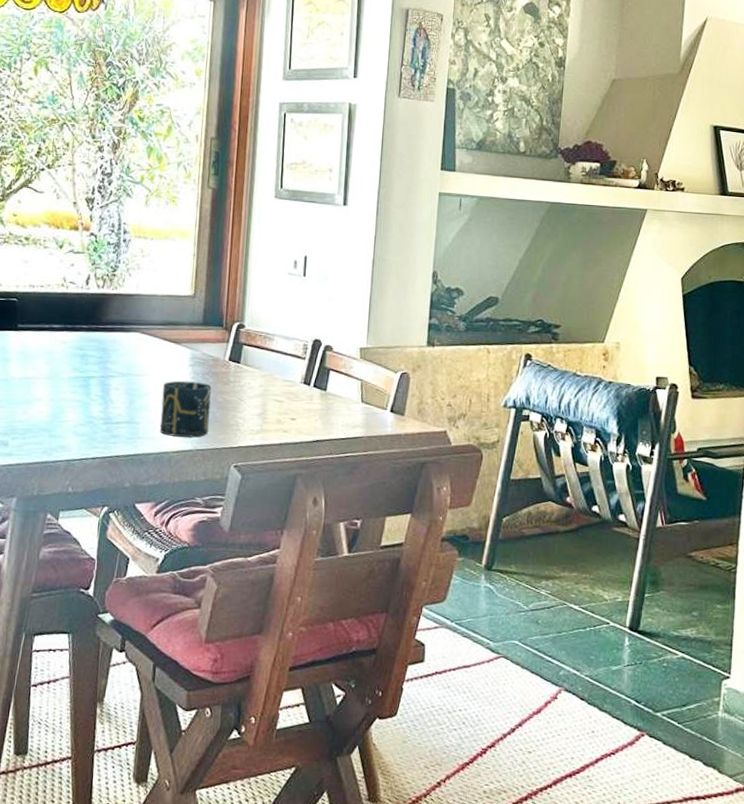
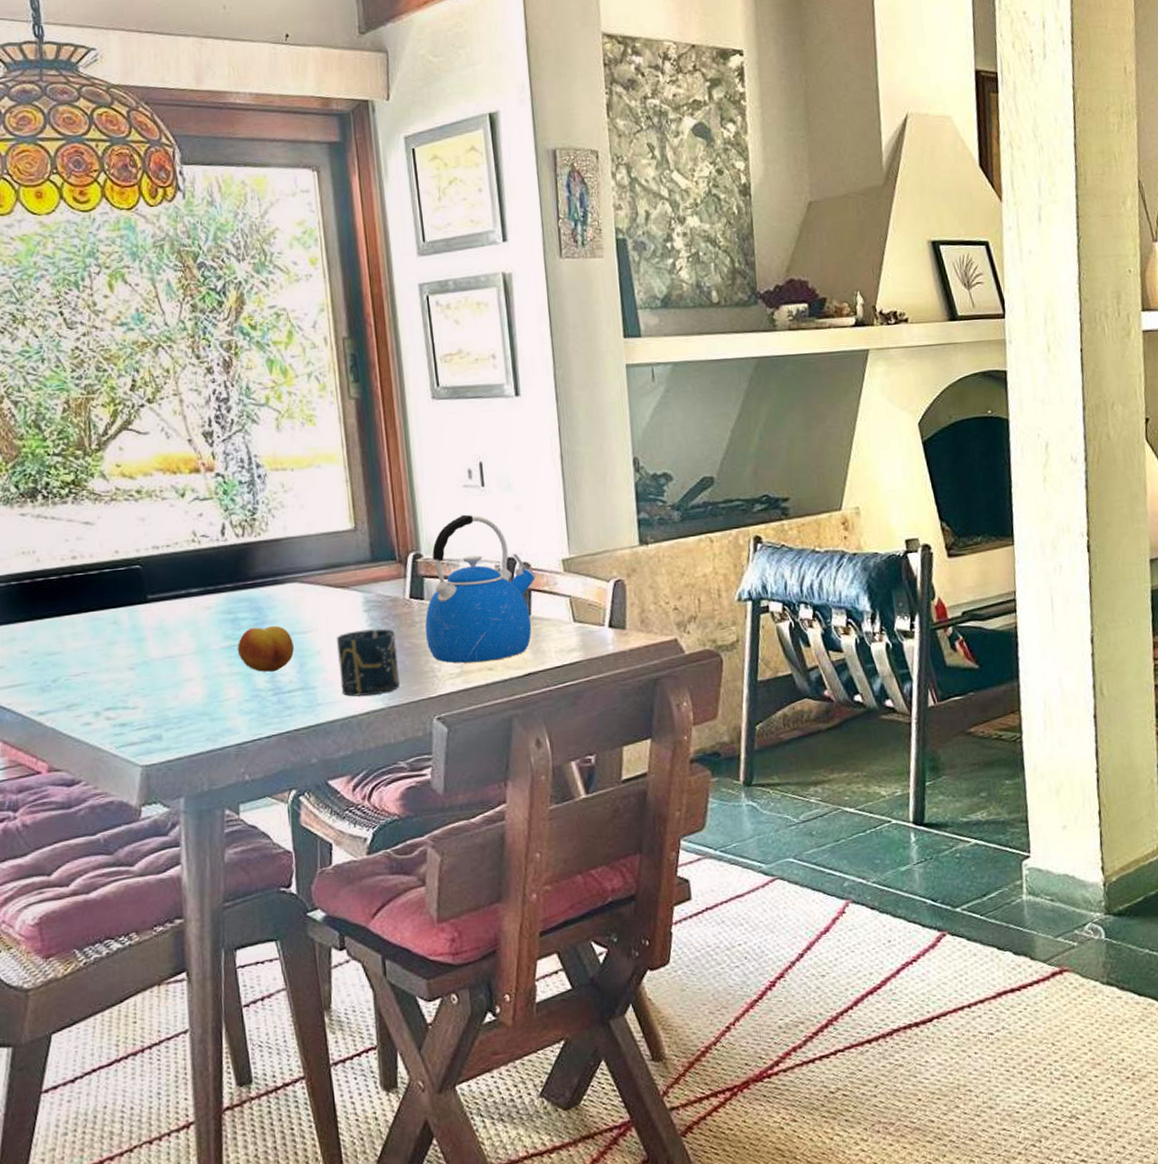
fruit: none [81,364,128,404] -> present [237,625,294,672]
kettle: none [236,297,336,425] -> present [425,514,536,664]

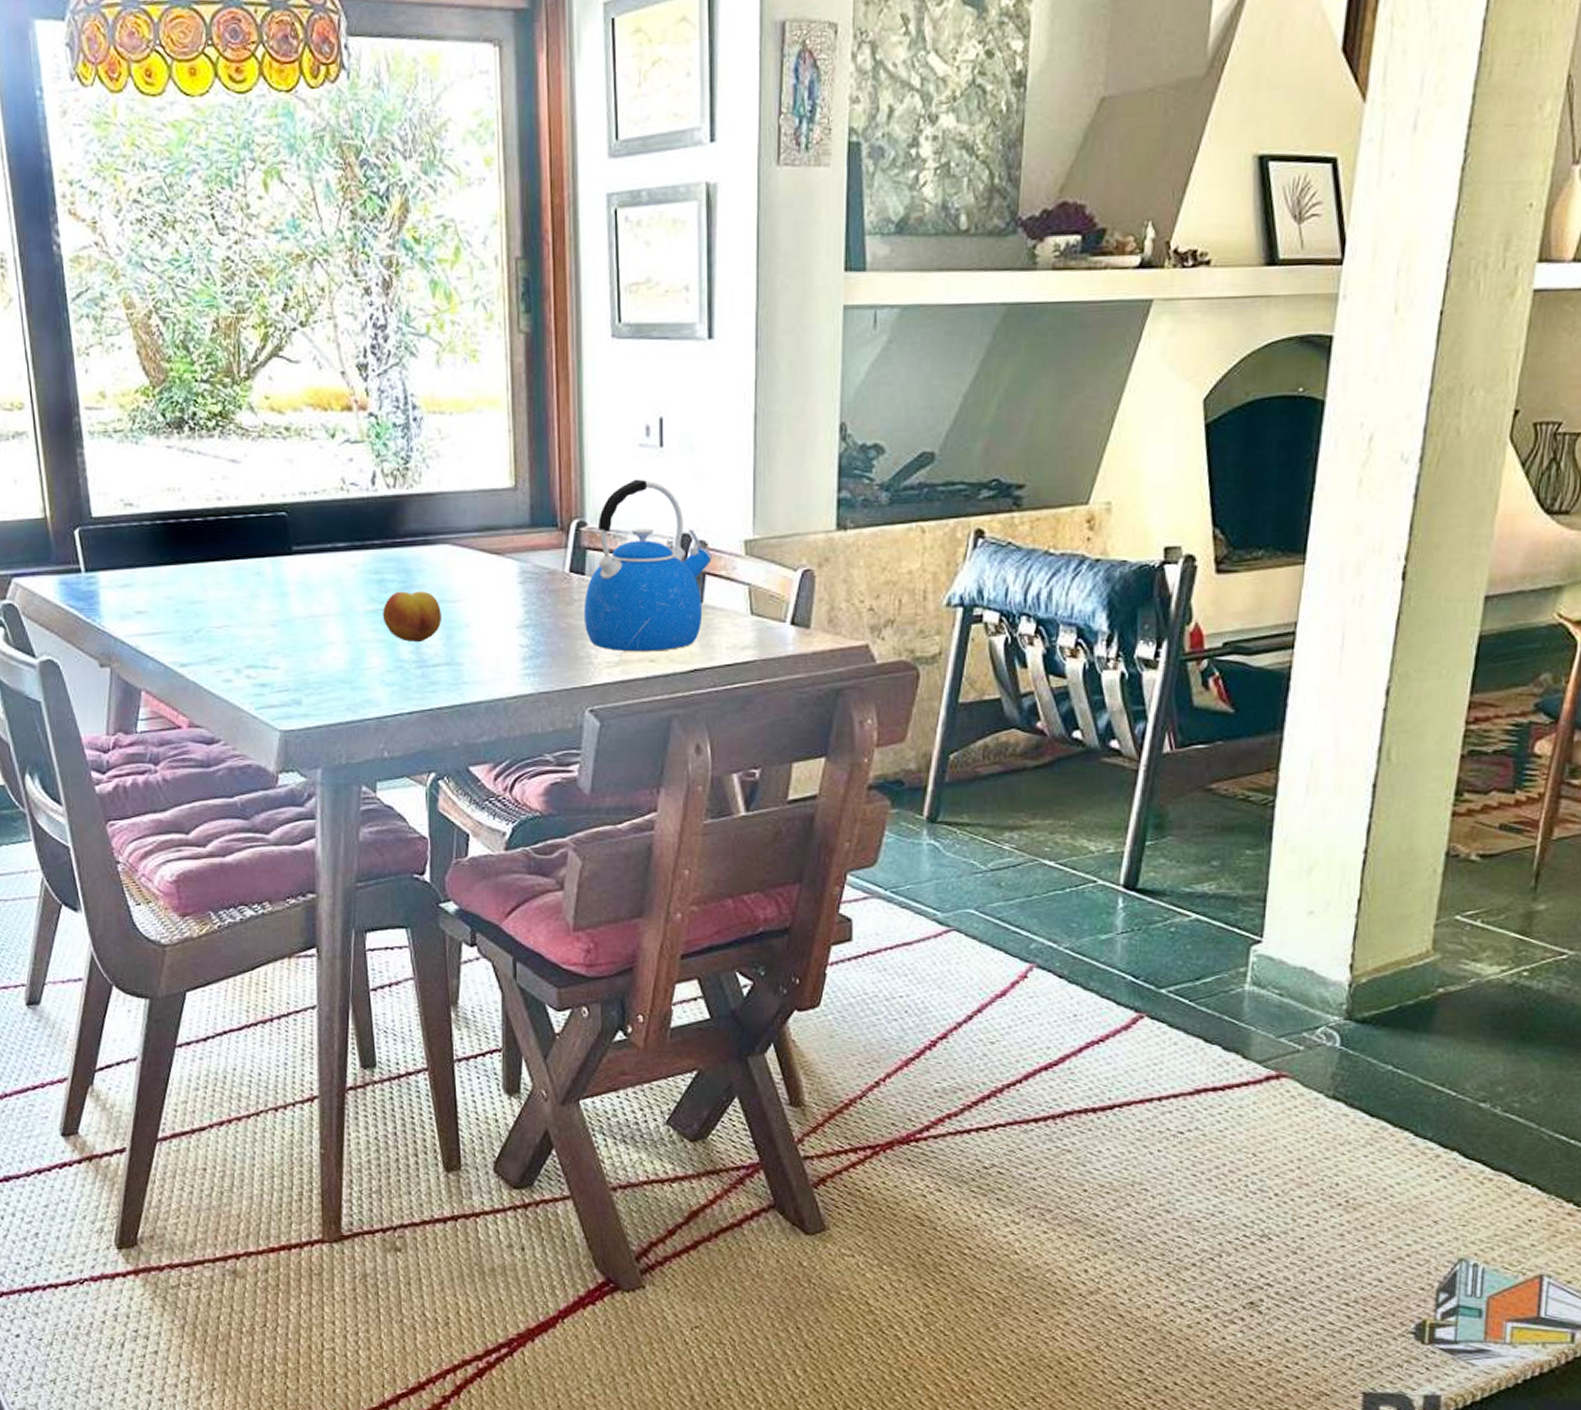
cup: present [337,628,400,697] -> none [488,604,552,678]

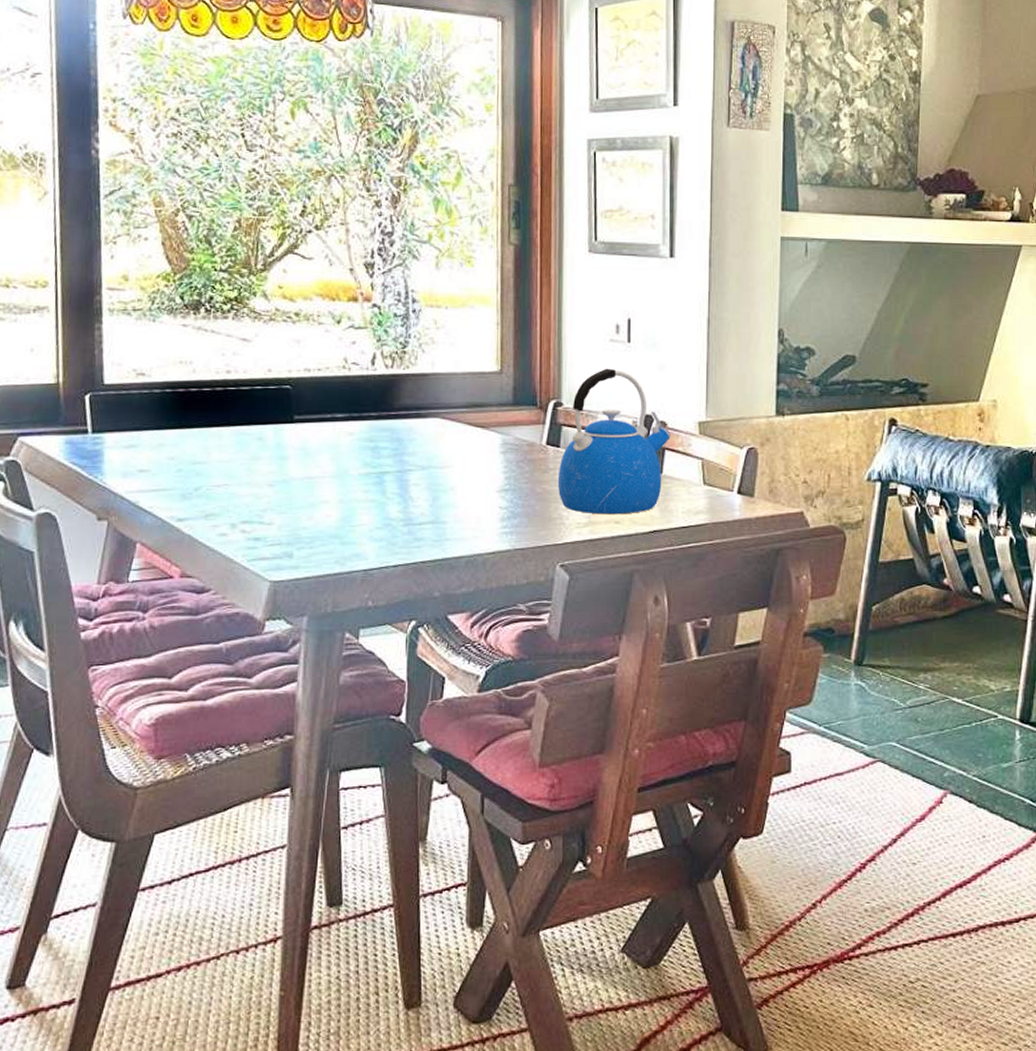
fruit: present [382,591,441,642] -> none [374,457,429,502]

